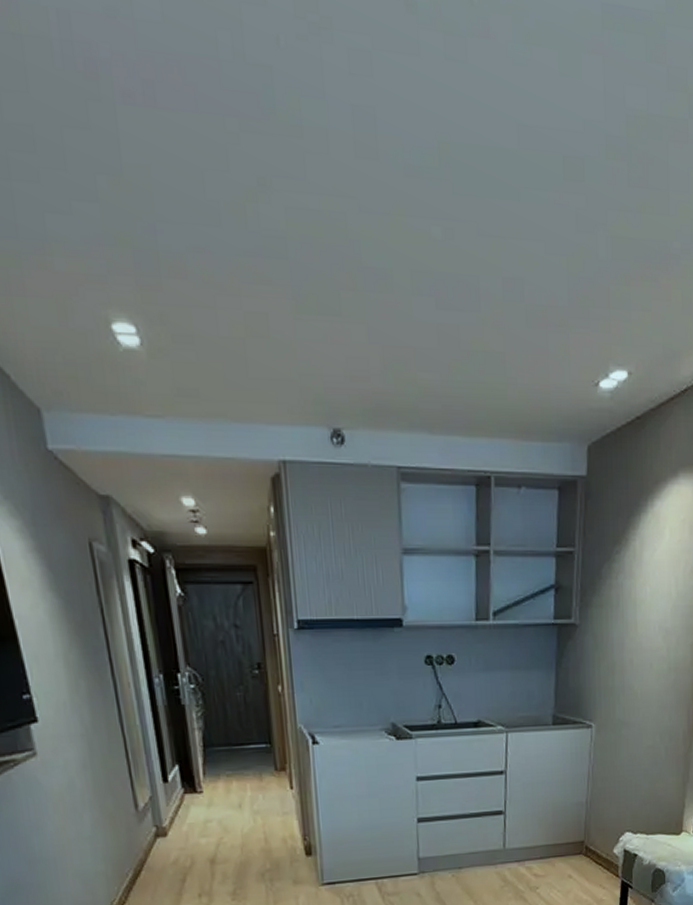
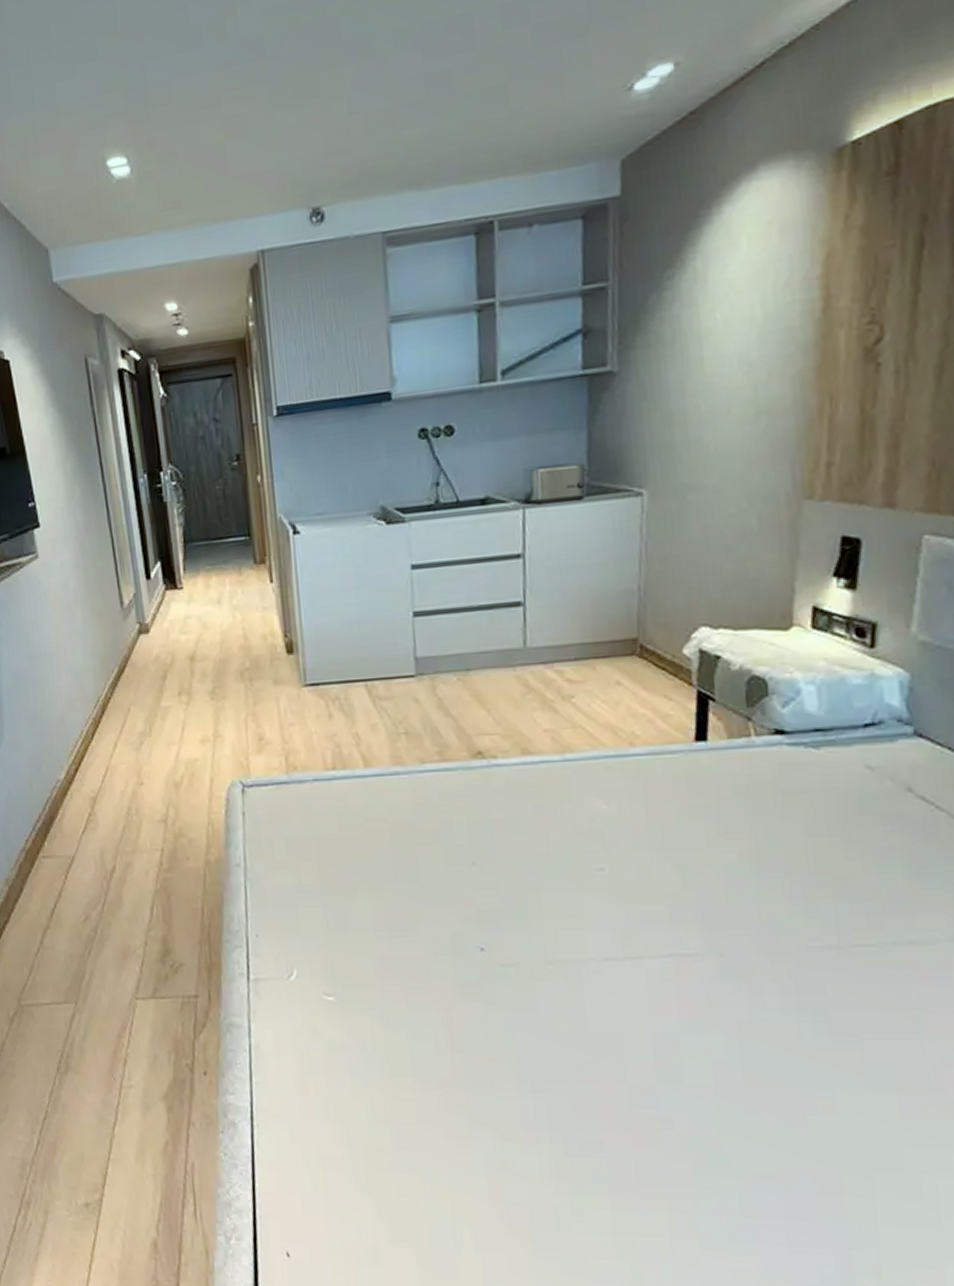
toaster: none [506,696,554,730] -> present [522,462,587,505]

